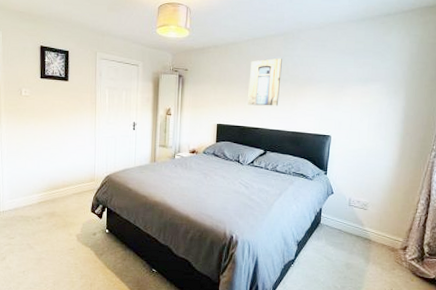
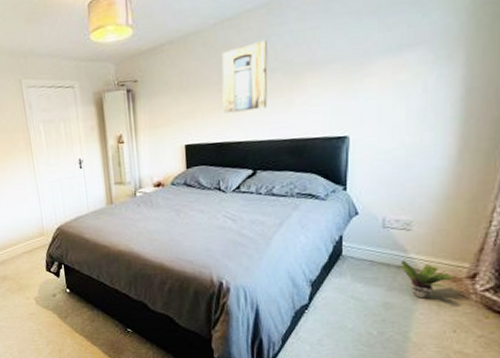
potted plant: none [359,232,393,263] -> present [400,260,455,299]

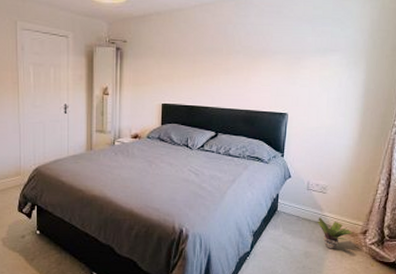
wall art: present [222,39,268,114] -> none [196,26,234,82]

